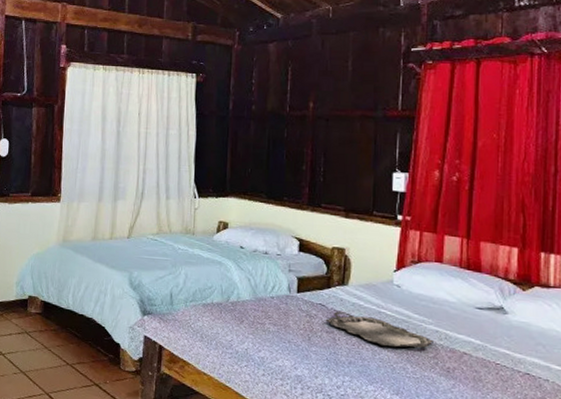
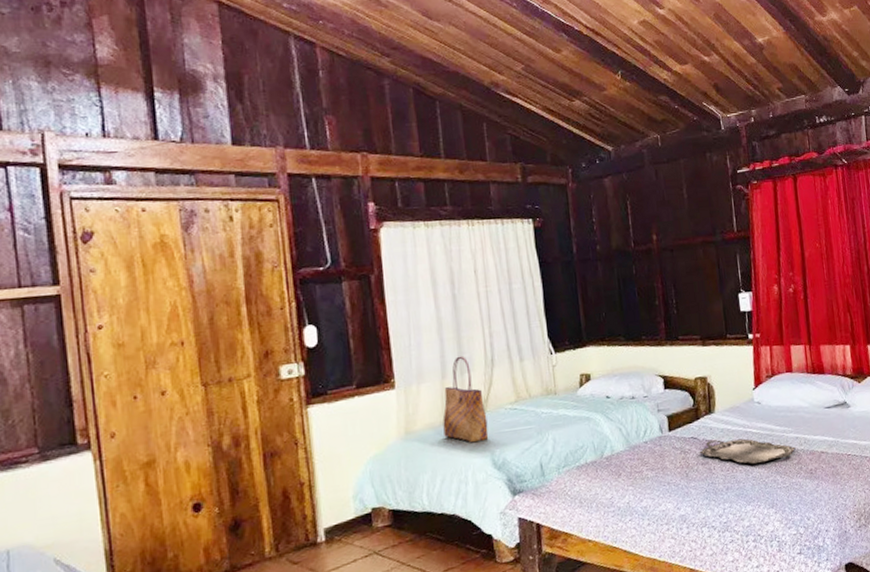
tote bag: none [93,184,131,262] -> present [442,355,489,443]

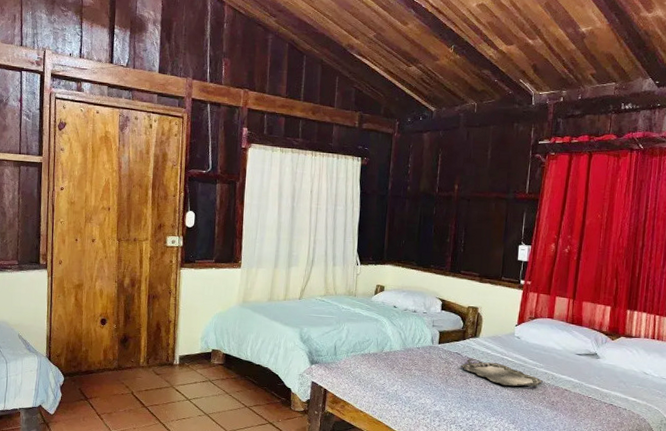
tote bag: present [442,355,489,443] -> none [269,253,302,319]

